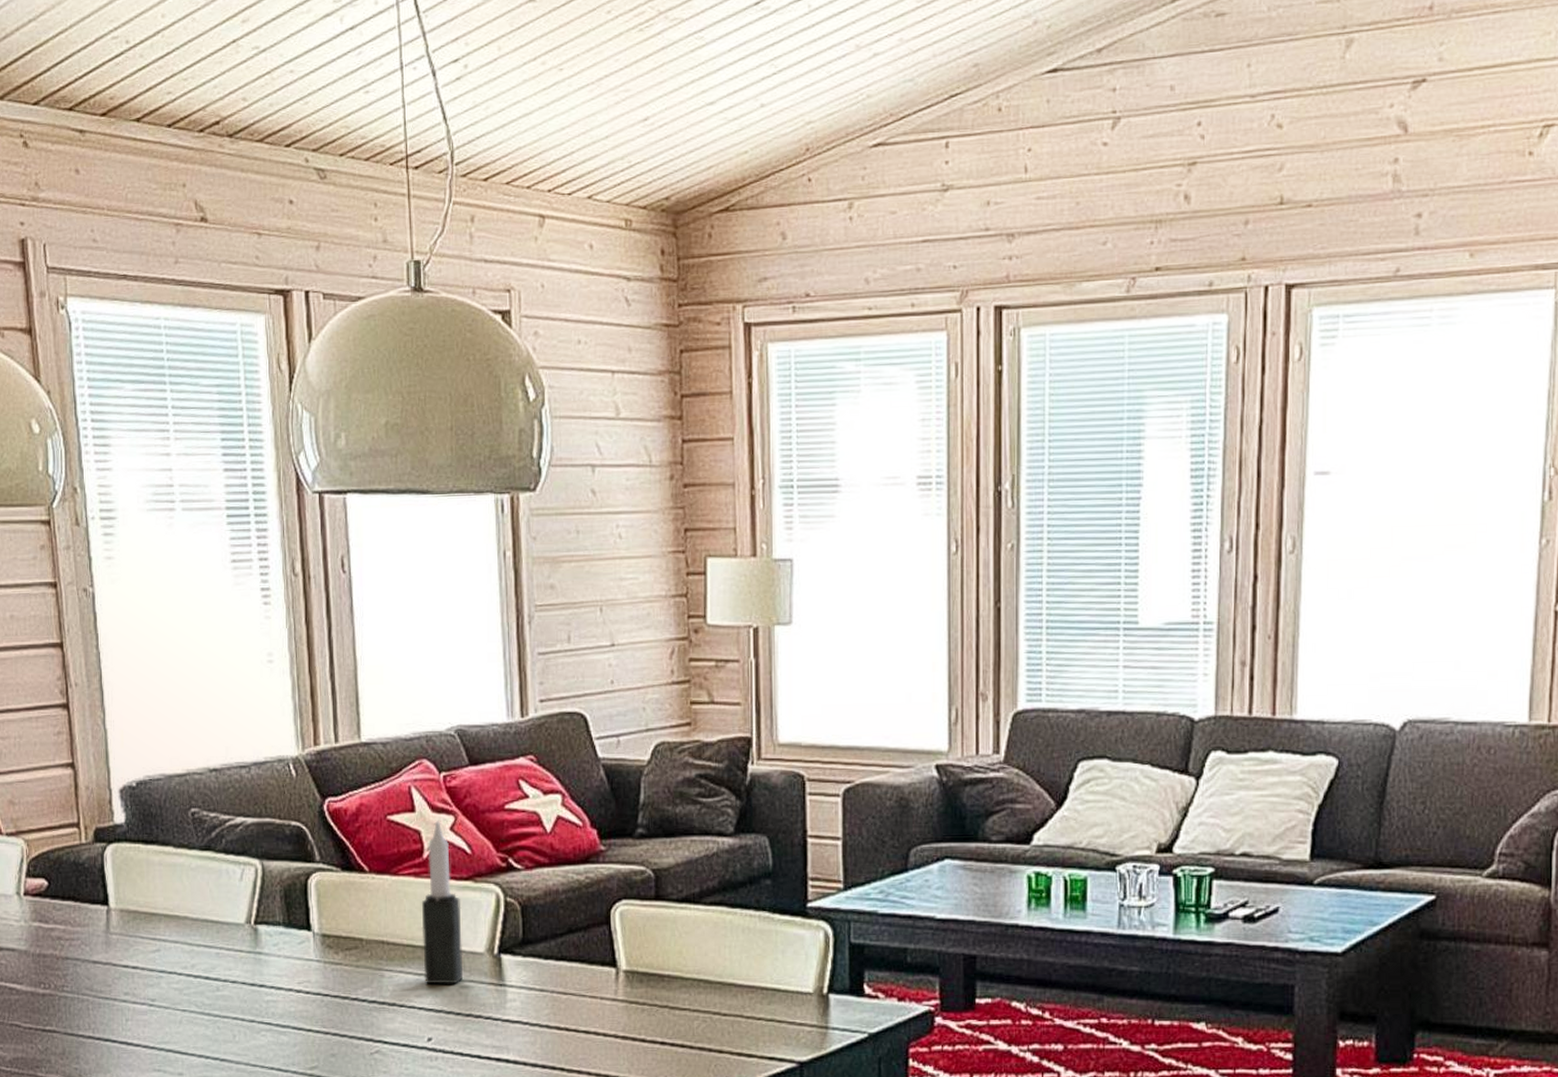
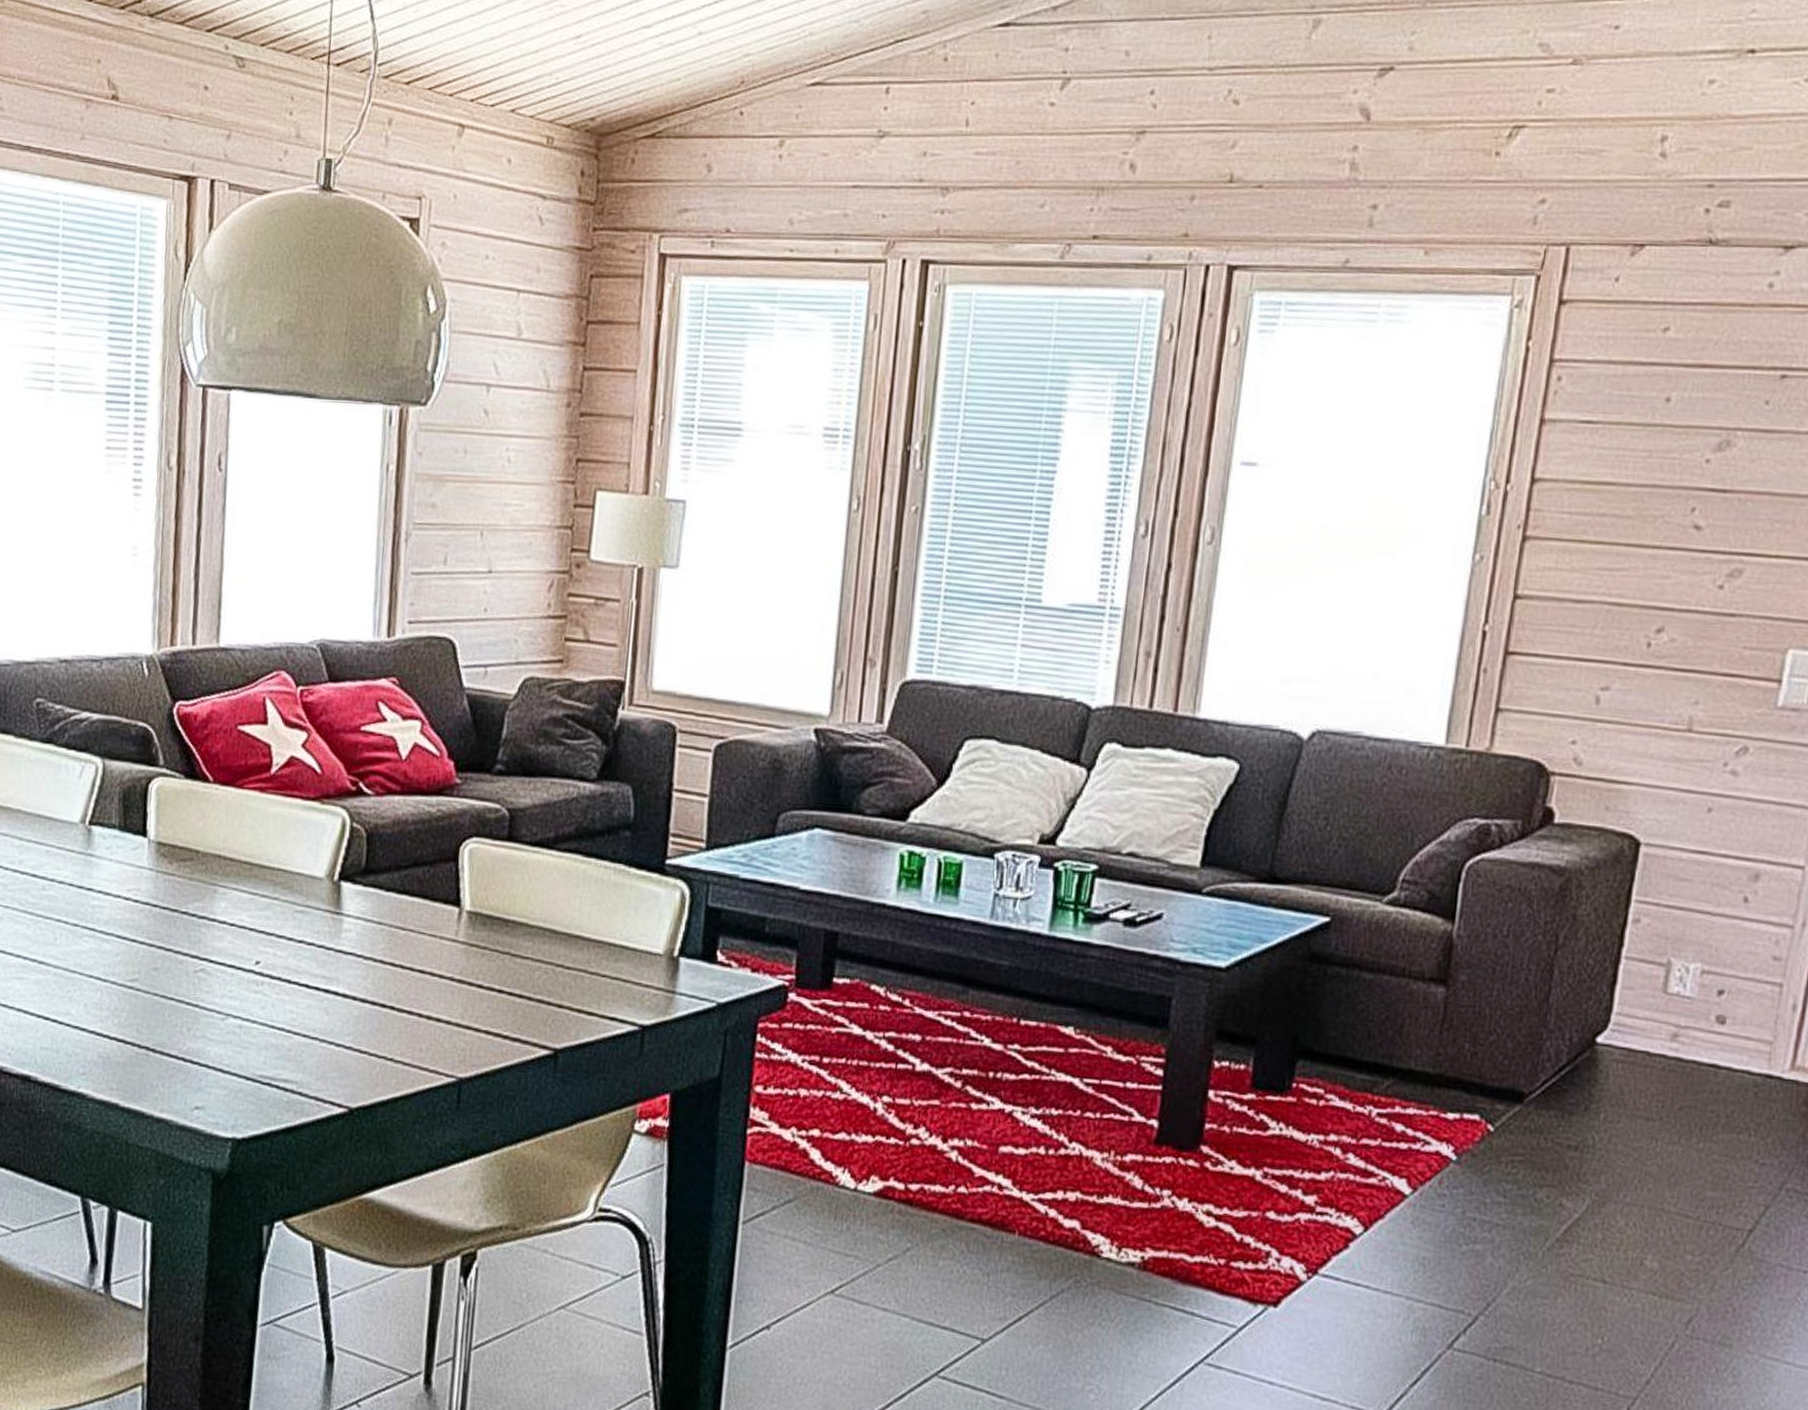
candle: present [421,820,462,984] -> none [258,735,305,908]

